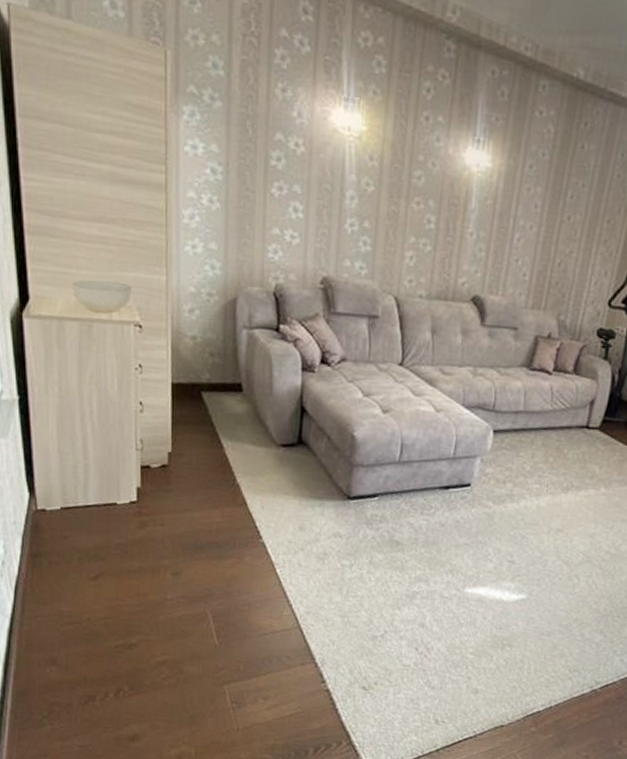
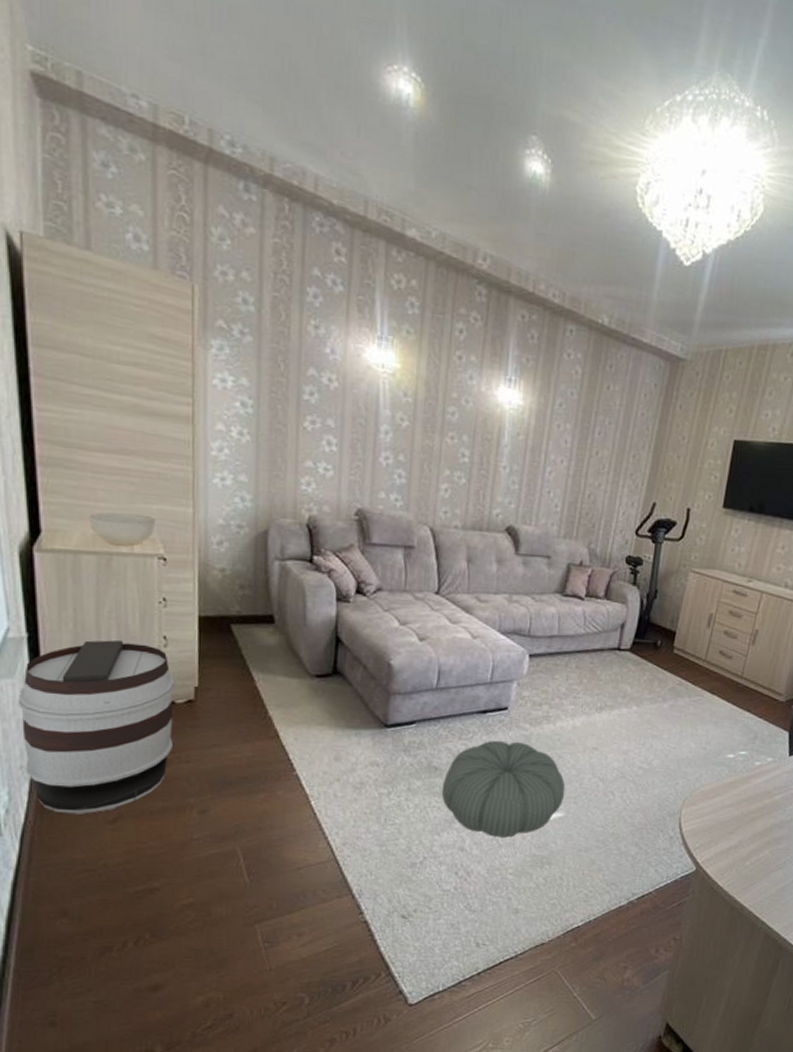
barrel: none [11,404,151,570] -> present [17,639,176,815]
pouf: none [403,516,529,617] -> present [441,740,566,838]

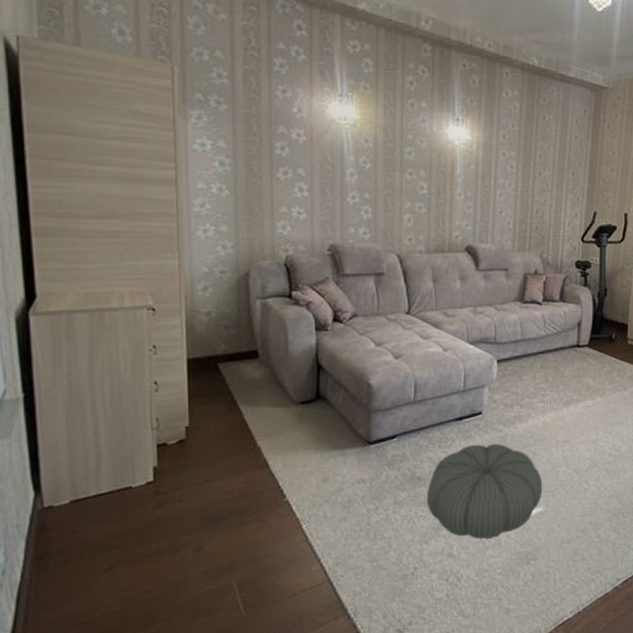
barrel: present [17,639,176,815] -> none [14,389,167,567]
bowl: present [89,512,156,547] -> none [81,271,145,302]

